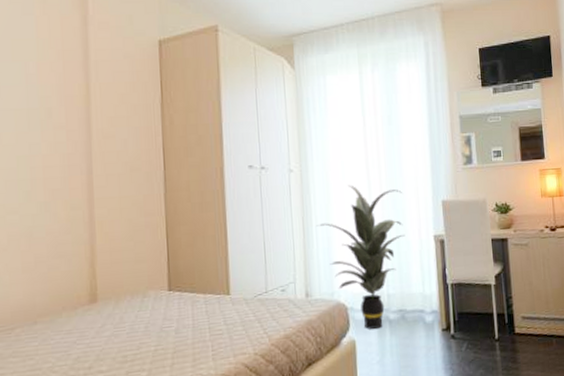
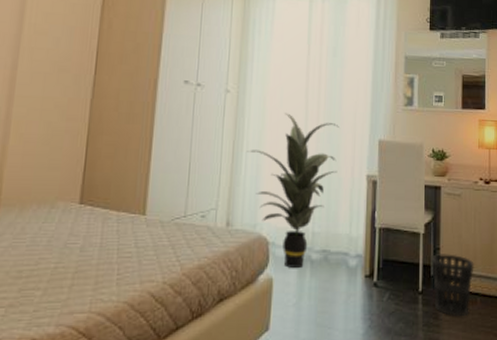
wastebasket: none [504,301,547,359] -> present [431,254,474,317]

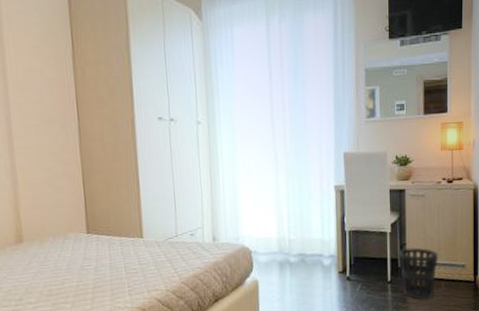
indoor plant: present [247,113,339,269] -> none [223,137,307,271]

